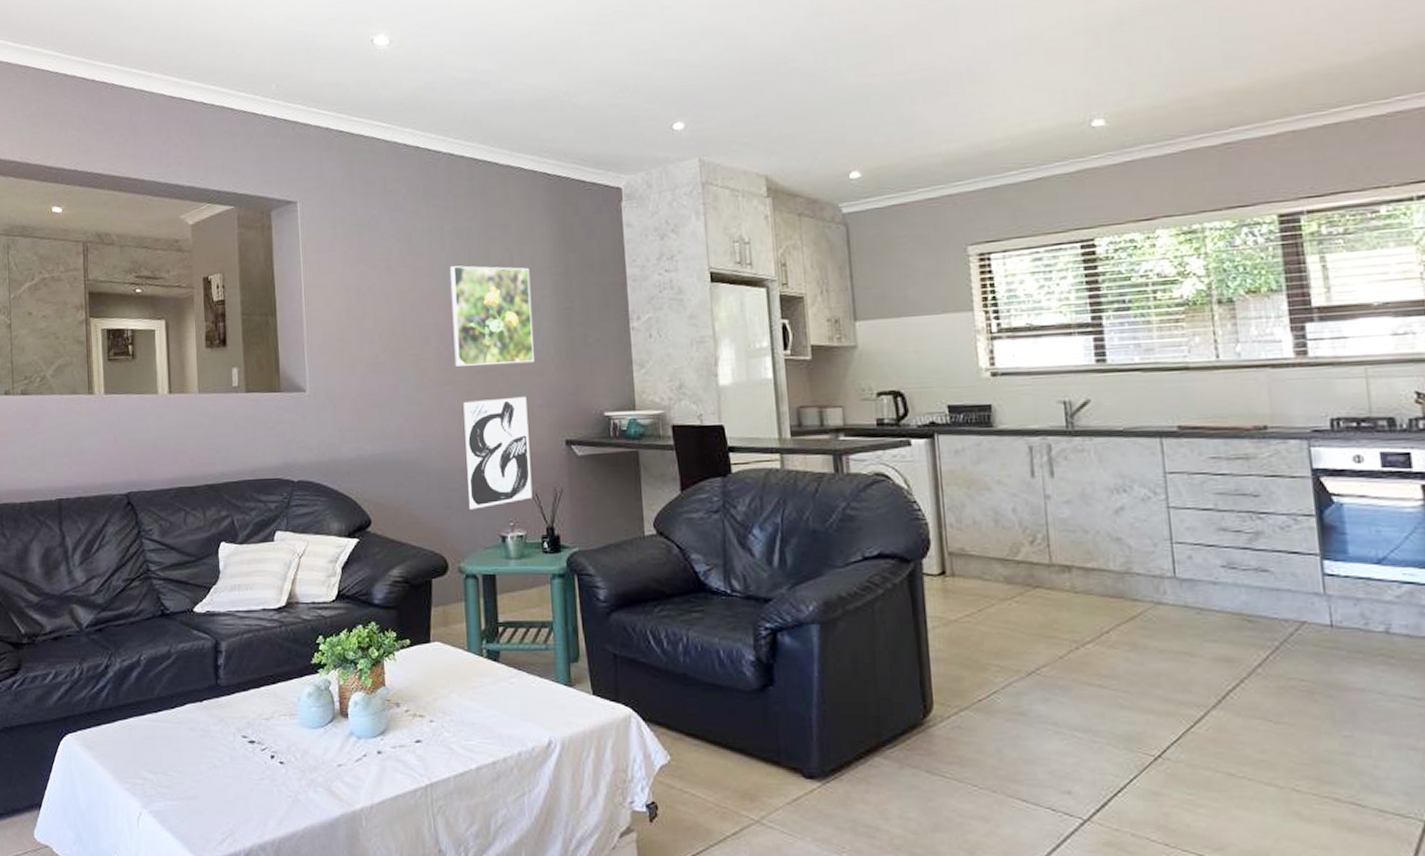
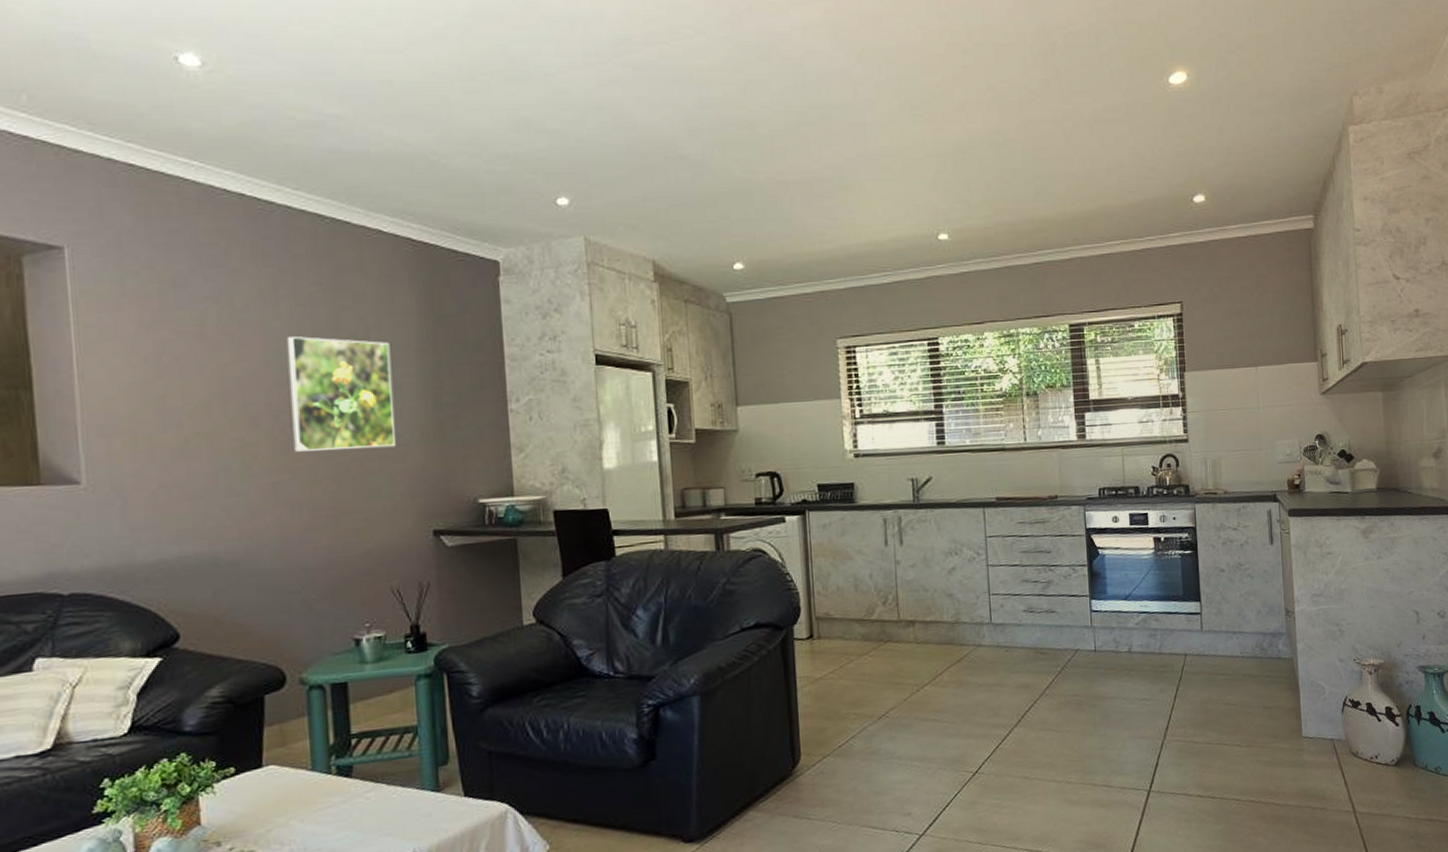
wall art: present [463,396,533,510] -> none [305,484,394,613]

